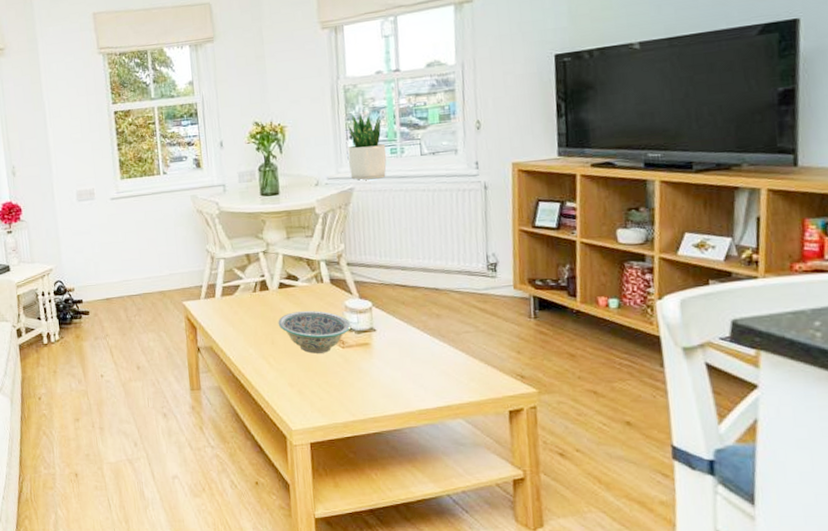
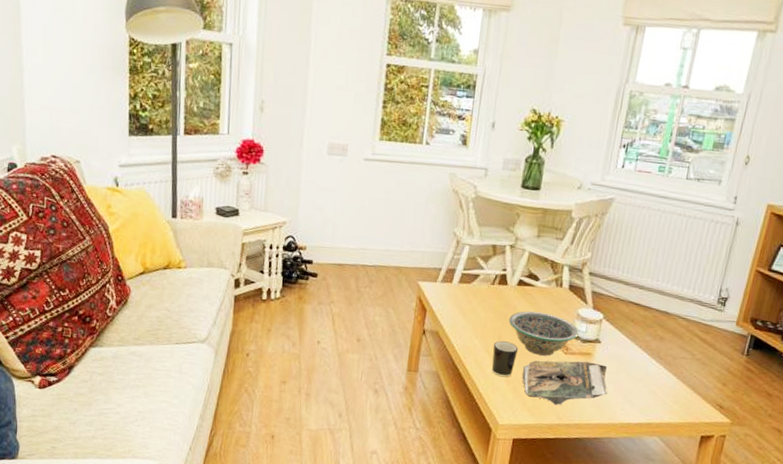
mug: none [268,345,295,382] -> present [491,341,518,378]
magazine: none [303,352,396,401] -> present [522,360,608,405]
planter: present [347,113,387,181] -> none [614,123,658,195]

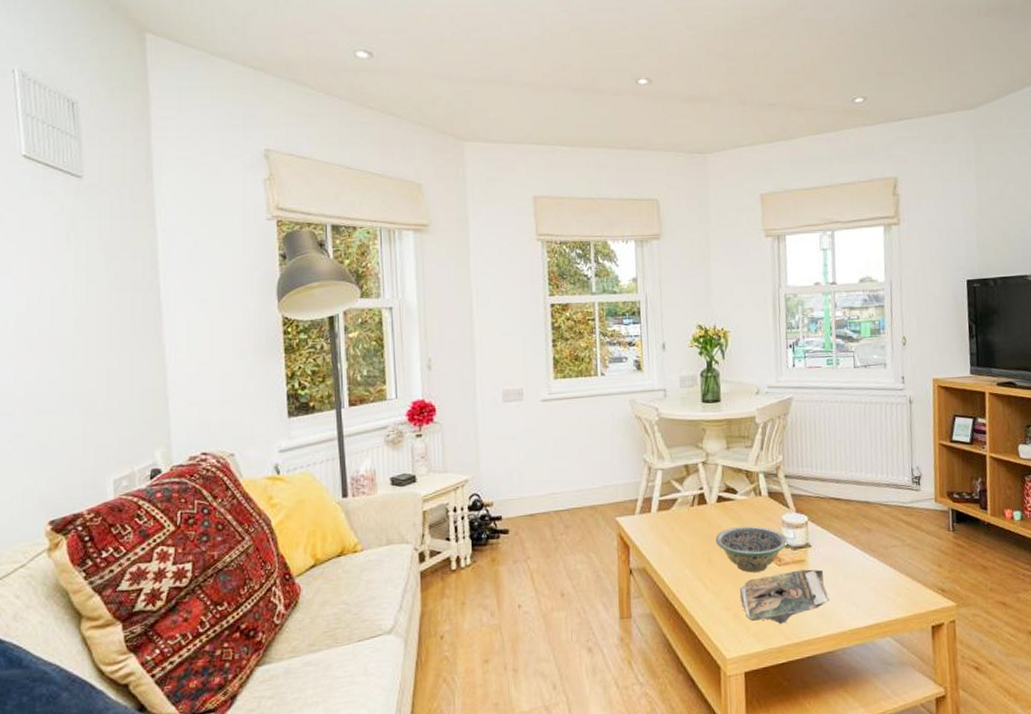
mug: present [491,341,518,378] -> none [704,564,731,605]

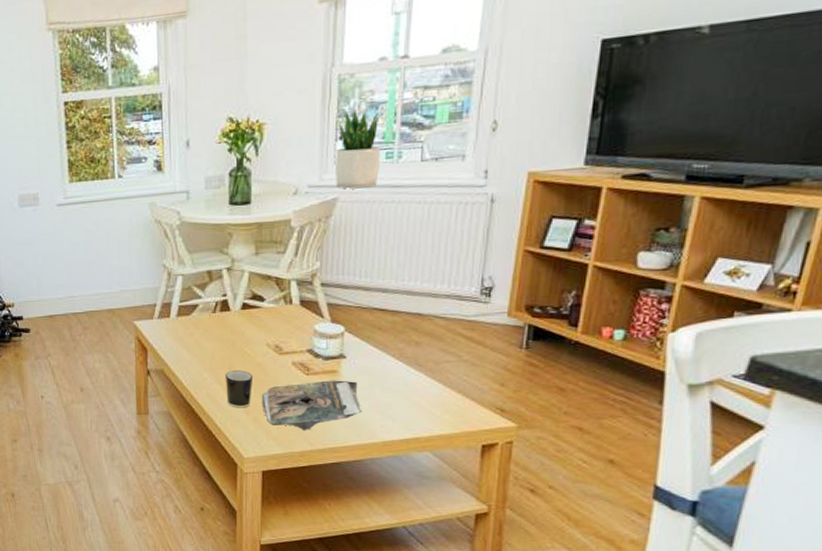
mug: none [704,564,731,605] -> present [225,370,252,408]
decorative bowl: present [715,526,788,573] -> none [238,334,319,380]
planter: none [787,323,823,390] -> present [336,109,381,190]

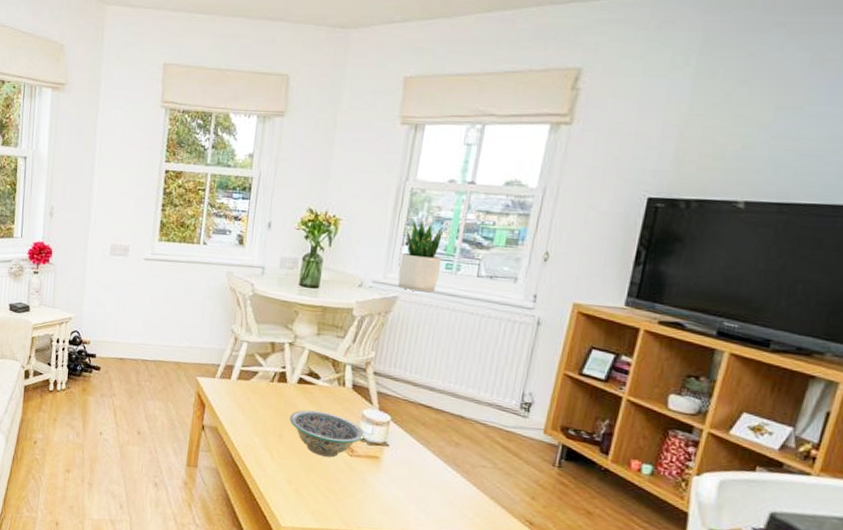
mug: present [225,370,252,408] -> none [272,439,299,478]
decorative bowl: none [238,334,319,380] -> present [289,410,365,458]
magazine: present [261,380,362,430] -> none [305,461,399,510]

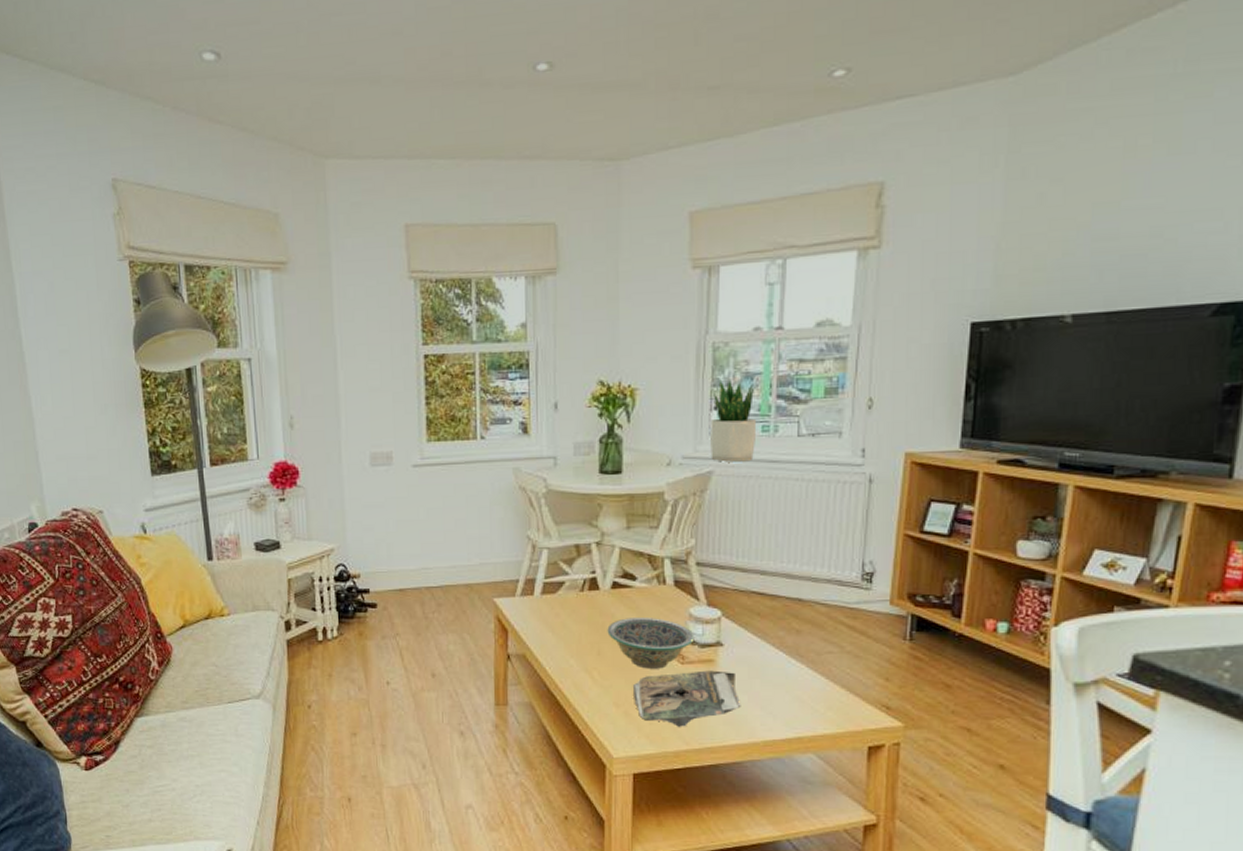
magazine: none [305,461,399,510] -> present [632,670,741,727]

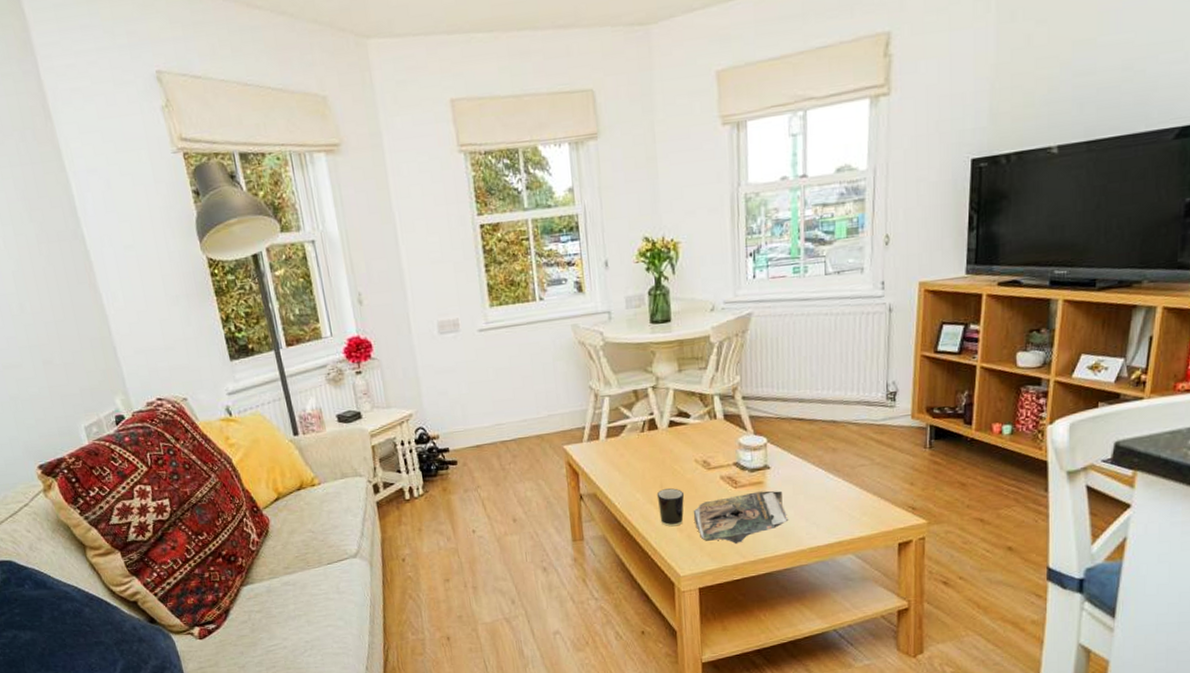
mug: none [593,657,623,700] -> present [656,488,684,527]
decorative bowl: present [607,618,694,669] -> none [667,449,745,496]
planter: present [710,379,757,462] -> none [747,227,789,304]

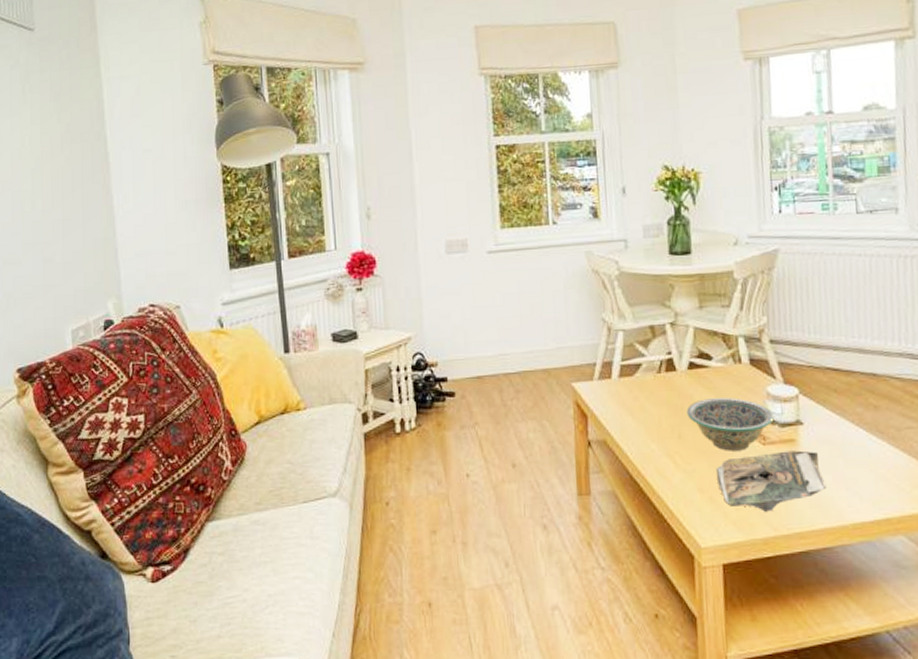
mug: present [656,488,684,527] -> none [674,440,706,486]
decorative bowl: none [667,449,745,496] -> present [686,398,774,451]

